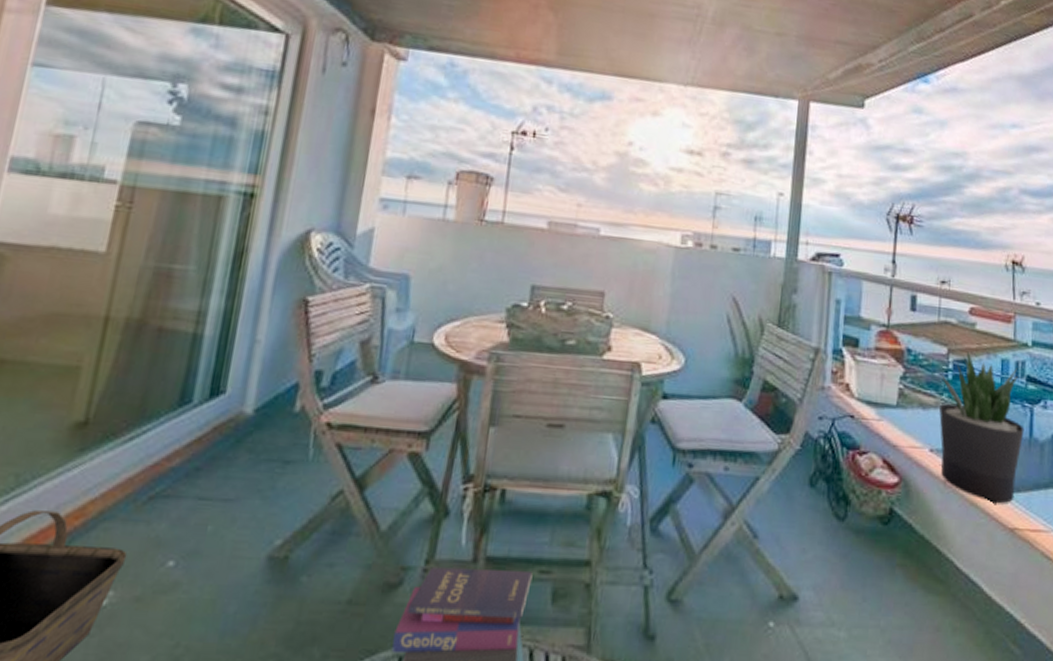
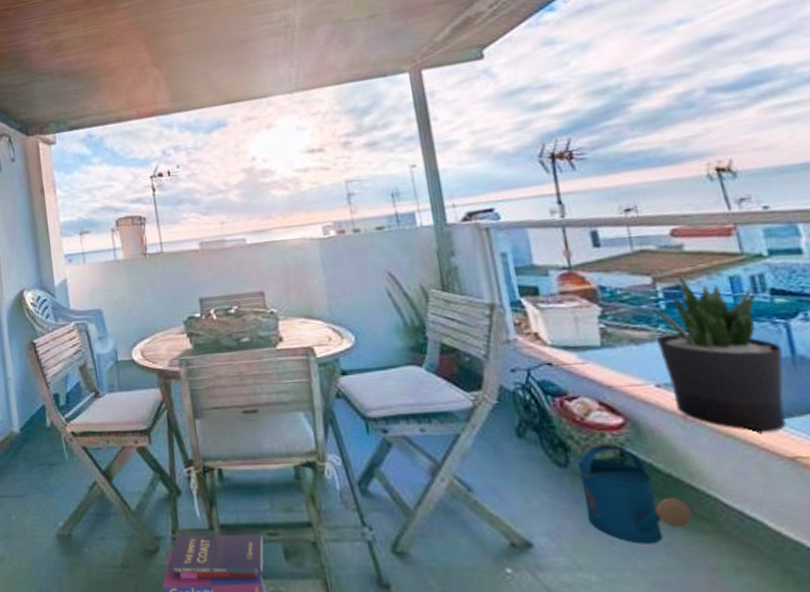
watering can: none [850,501,932,603] -> present [578,444,692,544]

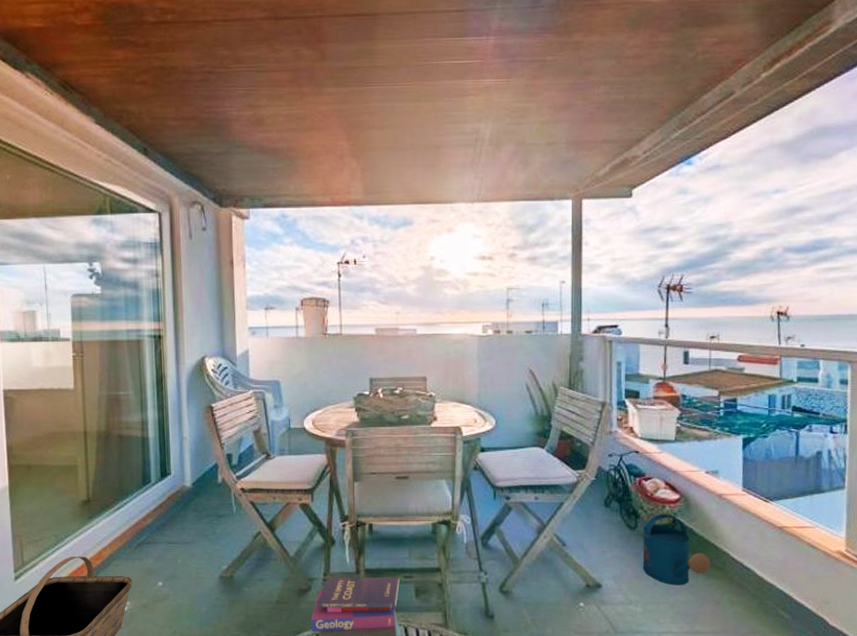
planter: present [649,276,787,431] -> none [712,392,791,508]

